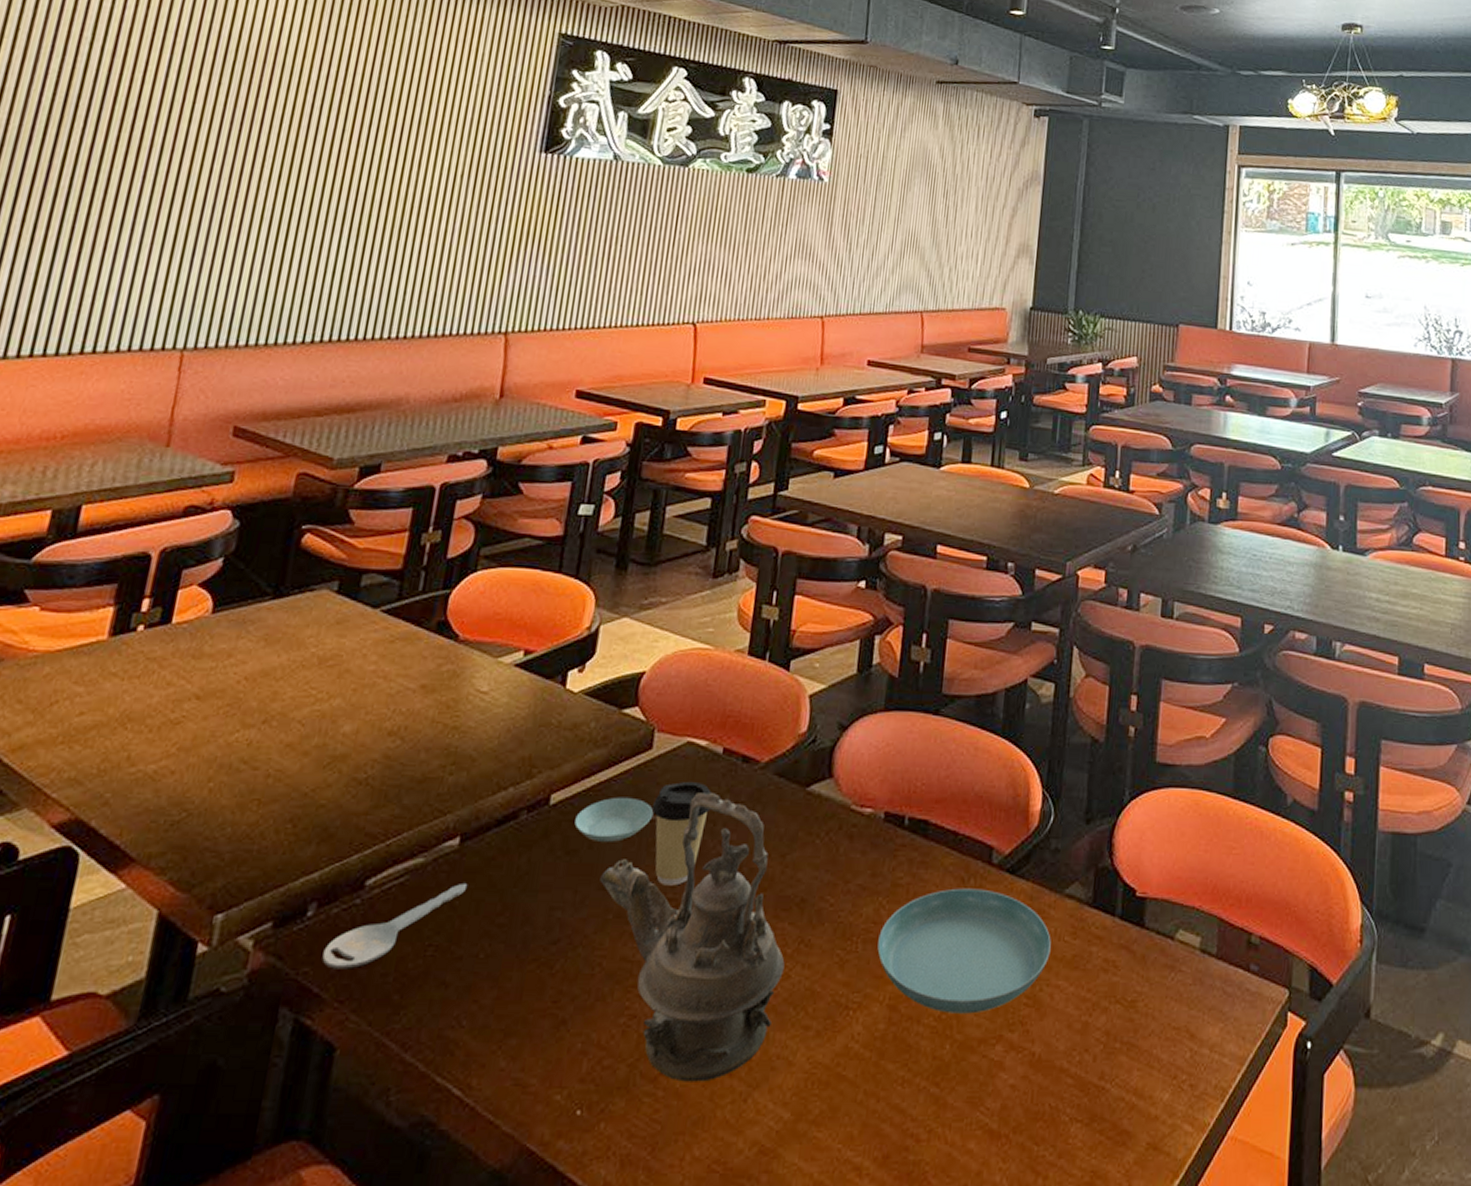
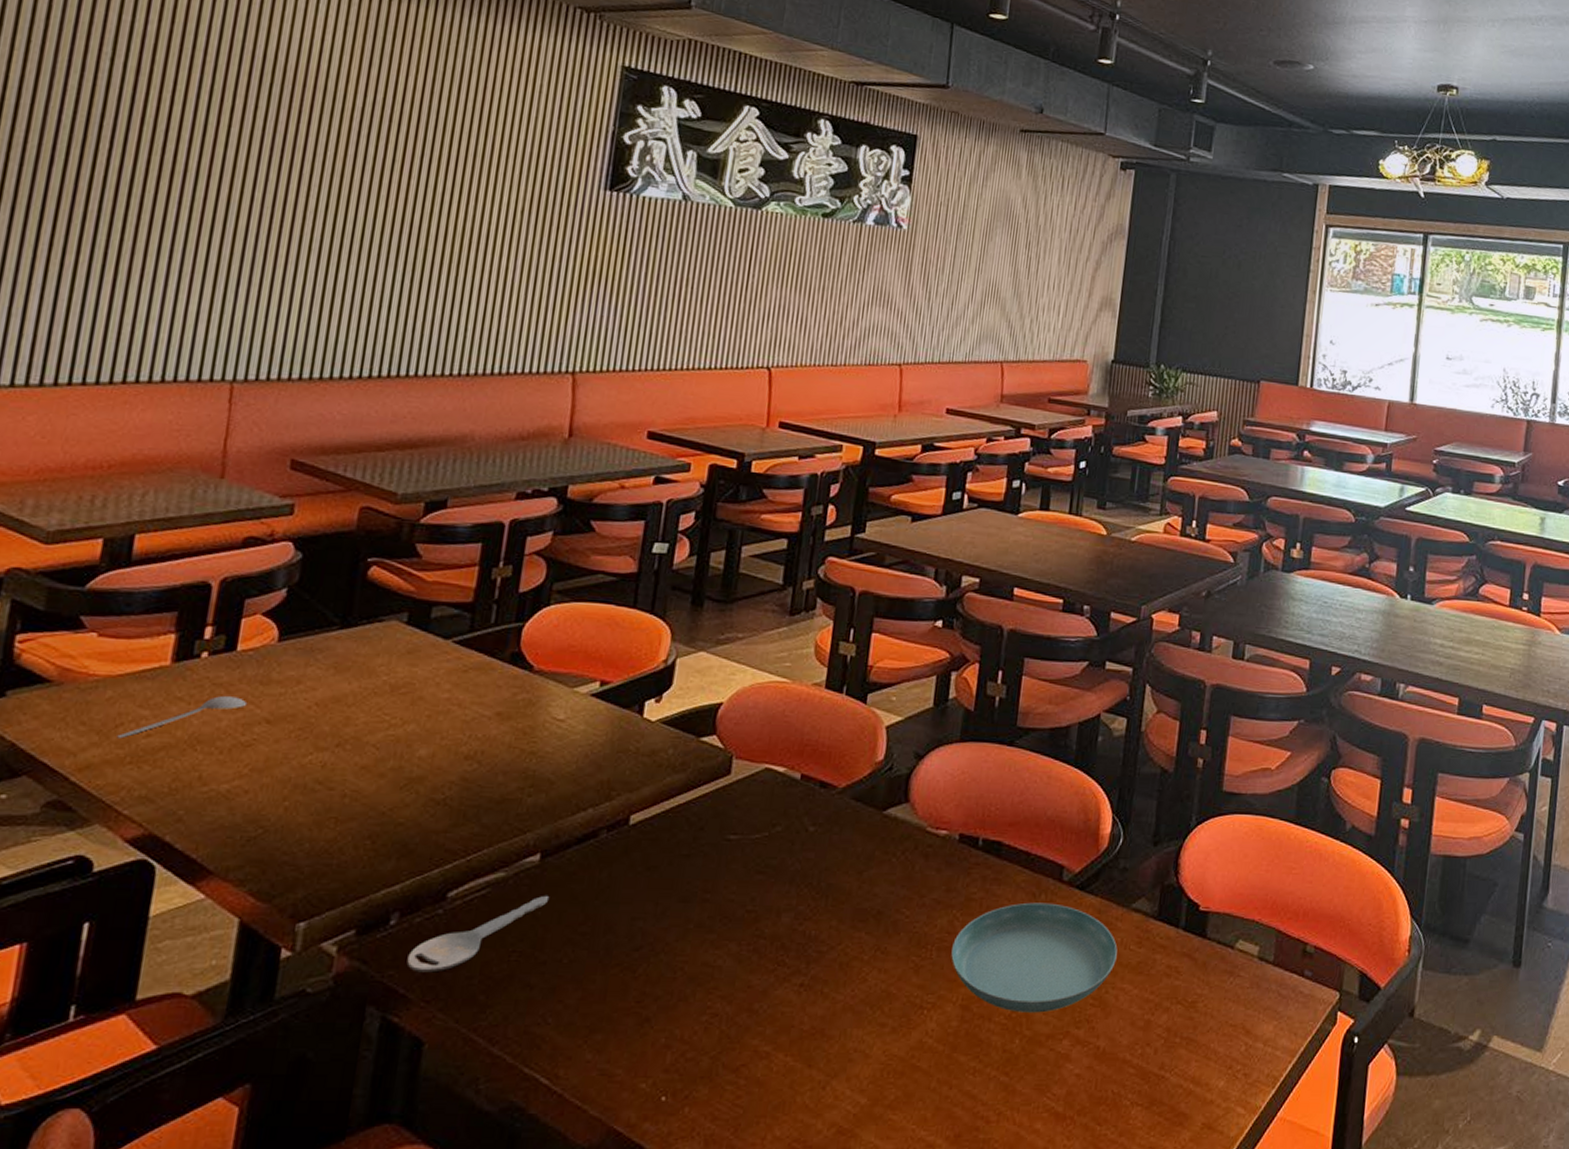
spoon: none [51,671,178,717] -> present [117,696,246,739]
saucer: present [574,797,654,843] -> none [654,818,733,860]
teapot: present [600,793,785,1082] -> none [680,815,862,1072]
coffee cup: present [651,781,711,886] -> none [730,804,790,899]

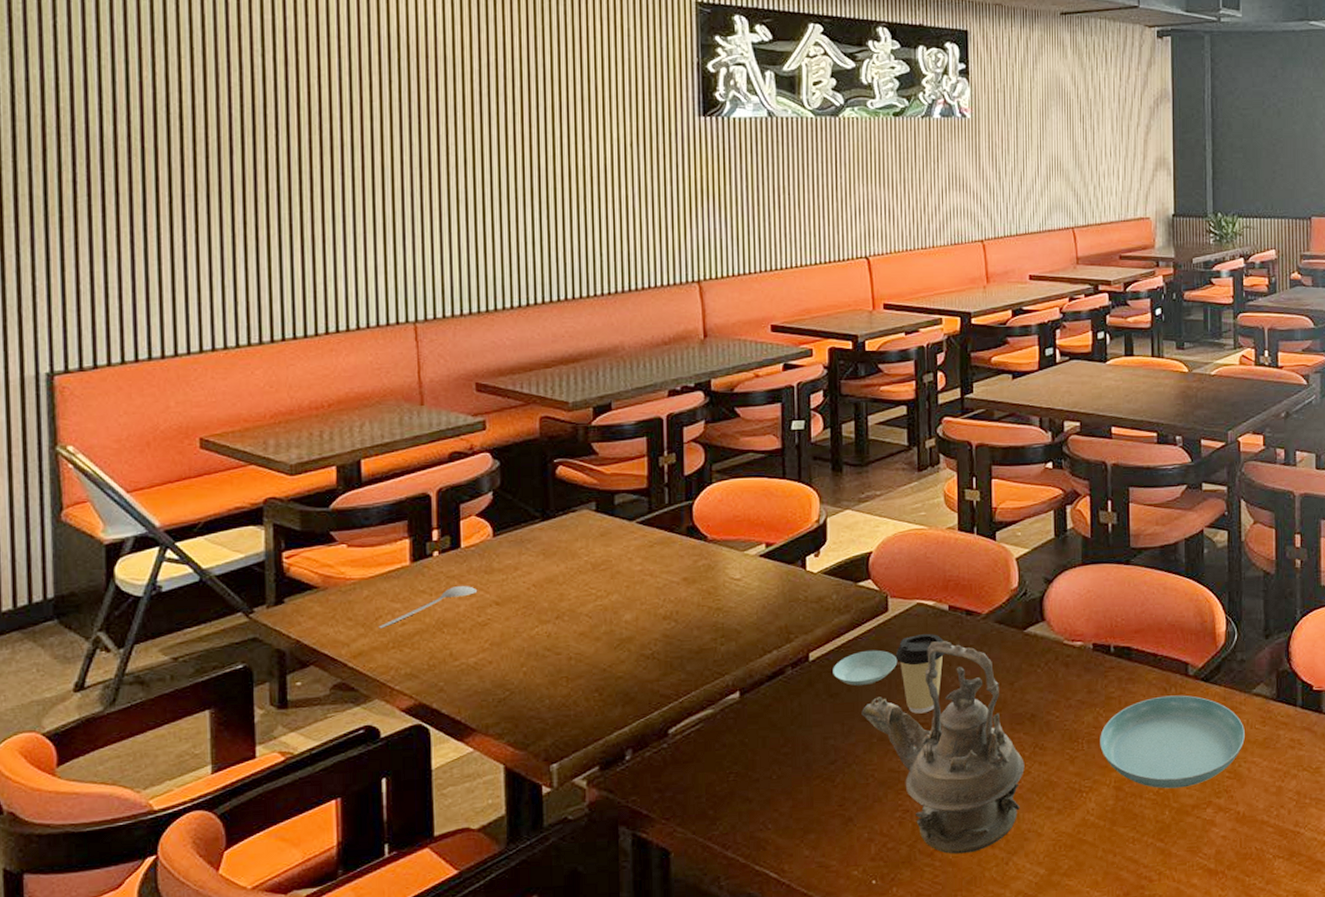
key: present [406,895,550,973] -> none [645,725,753,796]
saucer: none [654,818,733,860] -> present [833,650,898,687]
teapot: none [680,815,862,1072] -> present [861,641,1025,854]
coffee cup: none [730,804,790,899] -> present [895,633,945,714]

